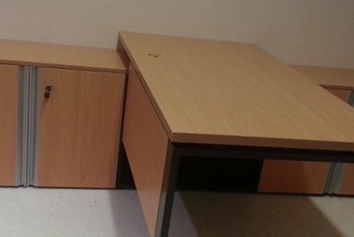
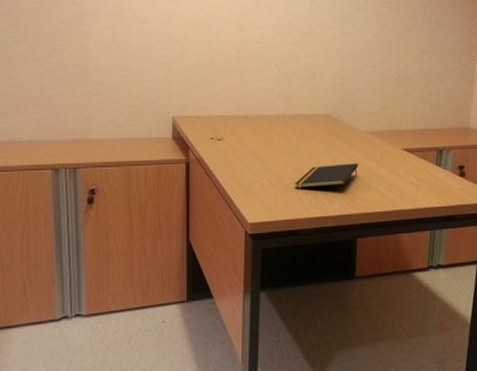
notepad: none [216,90,276,111] -> present [295,163,359,188]

